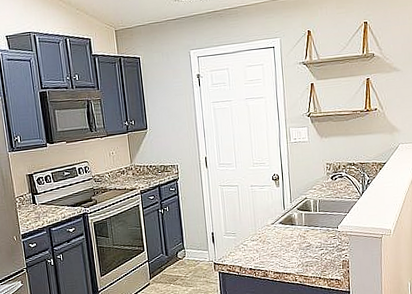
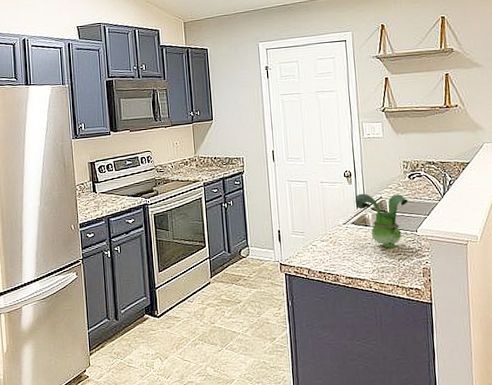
toy figurine: none [282,194,331,244] -> present [354,193,409,248]

